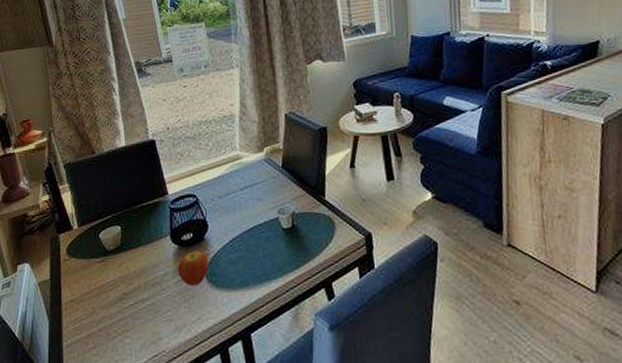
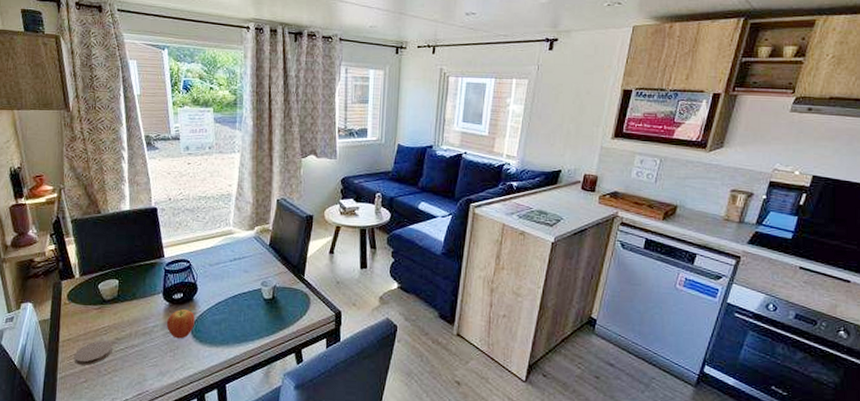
coaster: none [79,297,121,329] -> present [74,340,113,365]

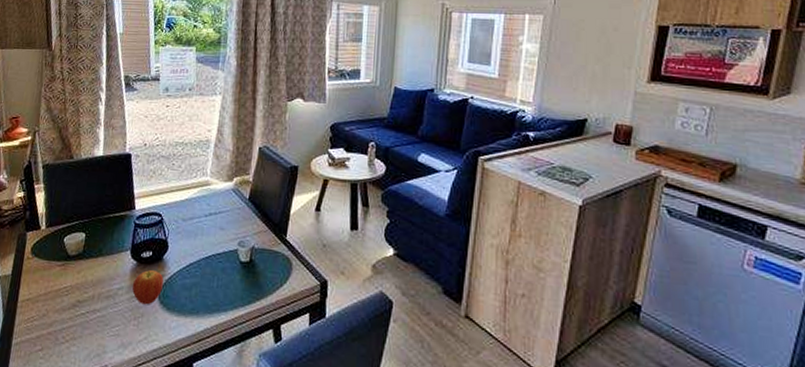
coaster: present [74,340,113,365] -> none [31,302,74,331]

